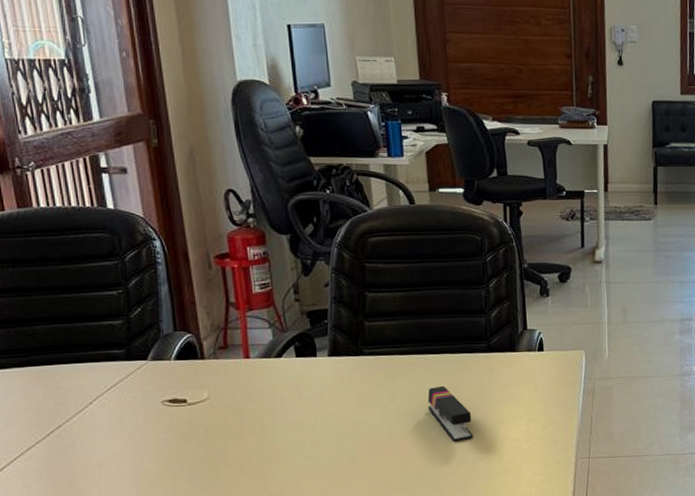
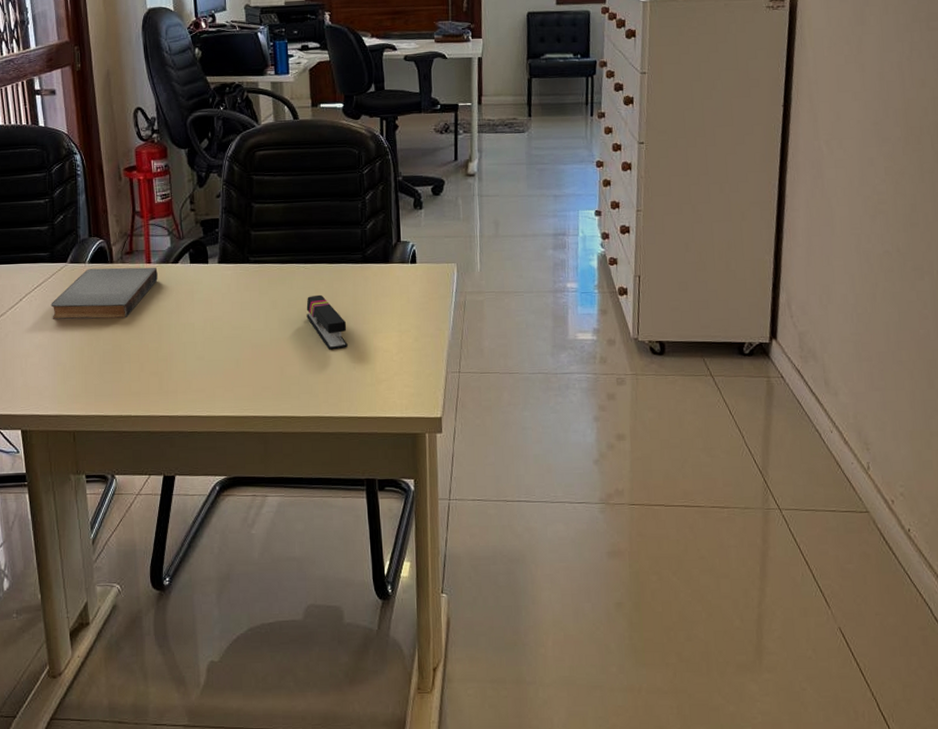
book: none [129,362,258,424] -> present [51,267,158,320]

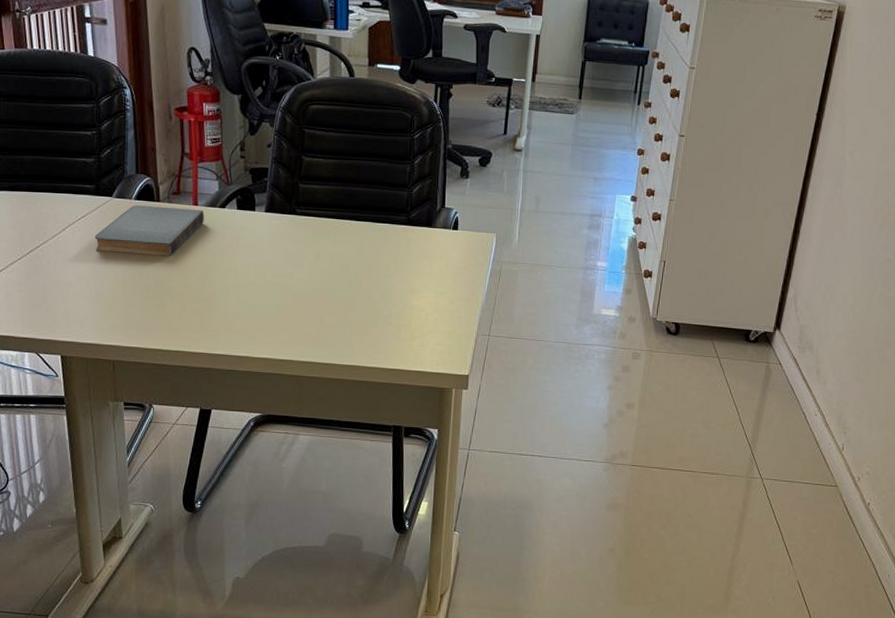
stapler: present [306,294,348,350] -> none [348,251,387,305]

